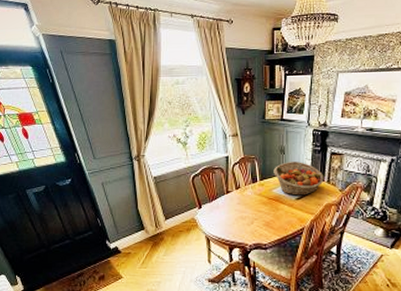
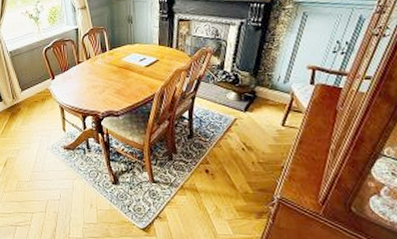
fruit basket: present [273,162,324,196] -> none [122,30,173,63]

